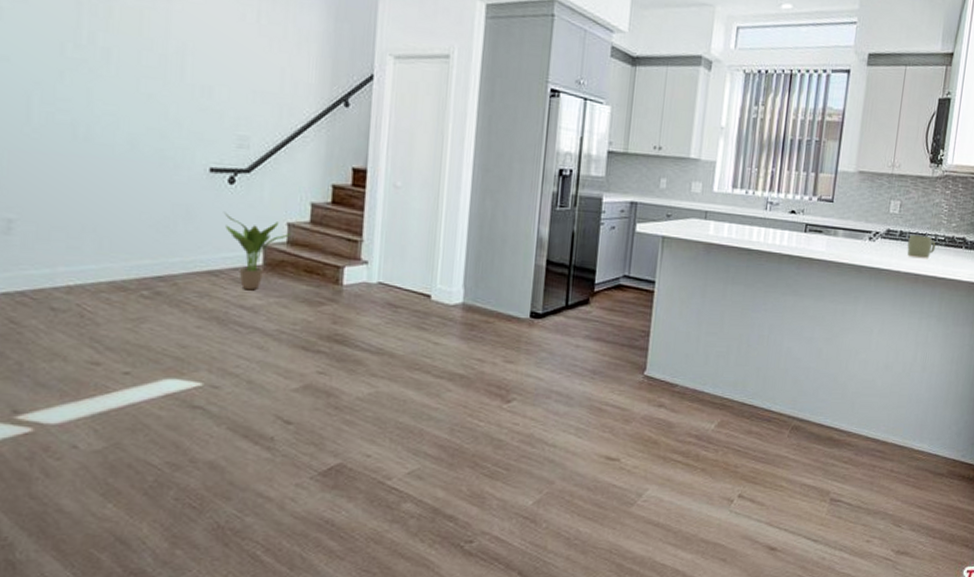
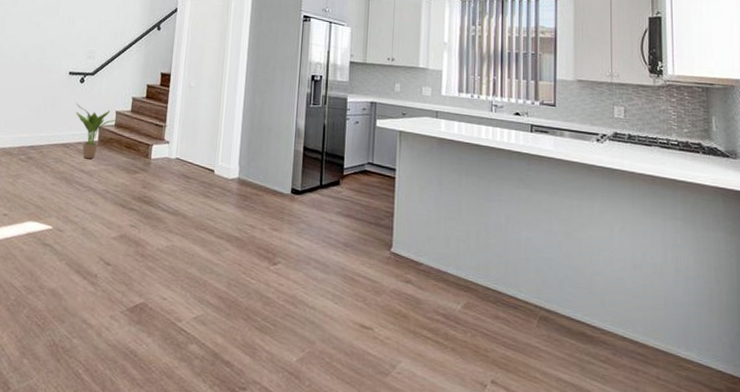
mug: present [907,234,936,259] -> none [638,137,670,162]

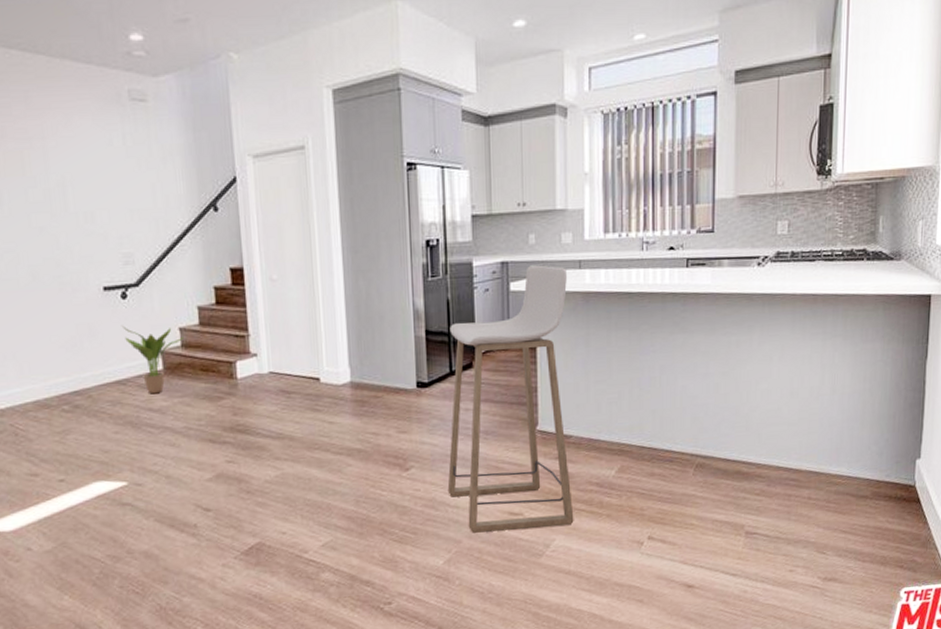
bar stool: none [307,108,425,350] -> present [447,265,574,533]

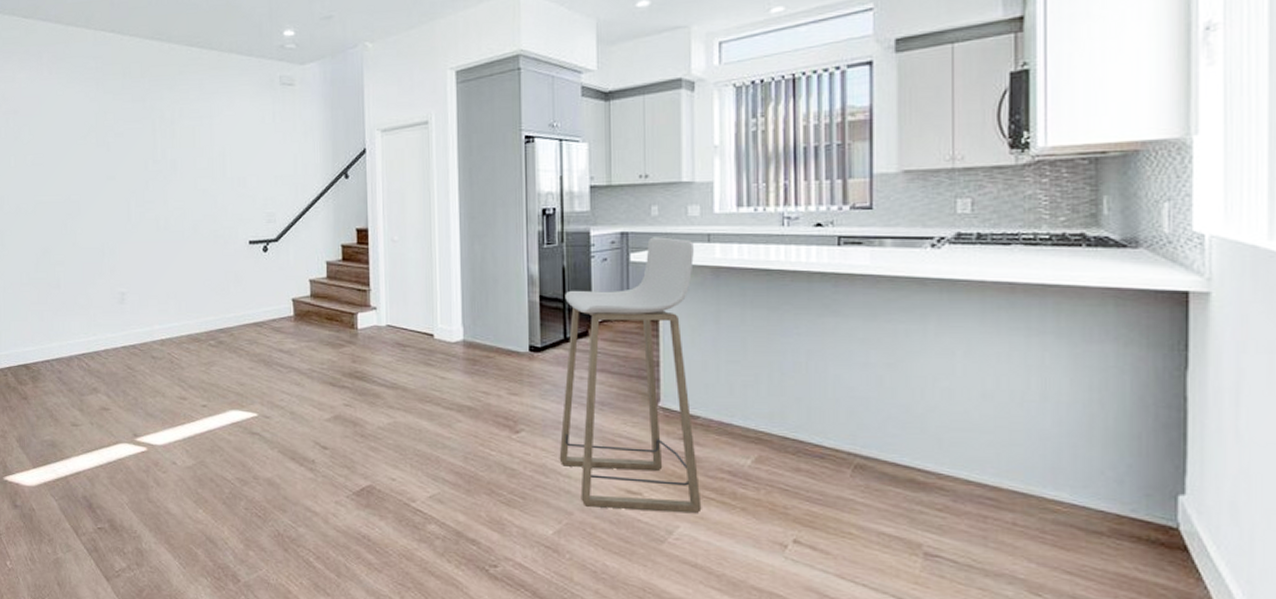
potted plant: present [122,325,184,394] -> none [262,274,313,337]

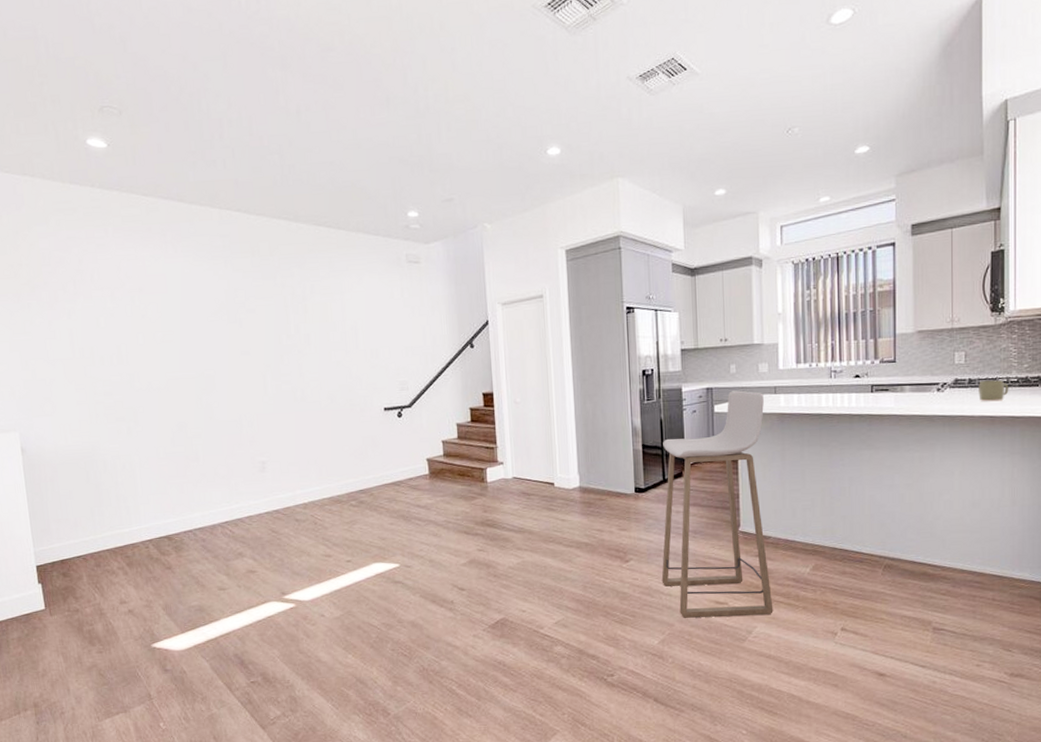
mug: none [992,235,1037,264] -> present [979,379,1009,402]

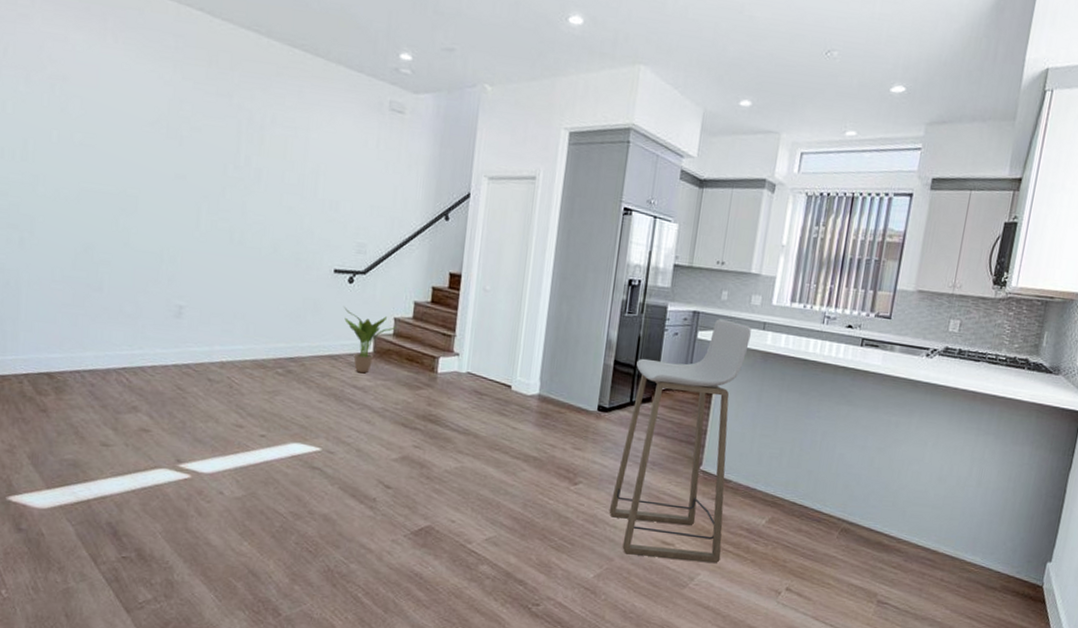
potted plant: none [398,438,445,494] -> present [344,306,397,374]
mug: present [979,379,1009,402] -> none [965,352,997,378]

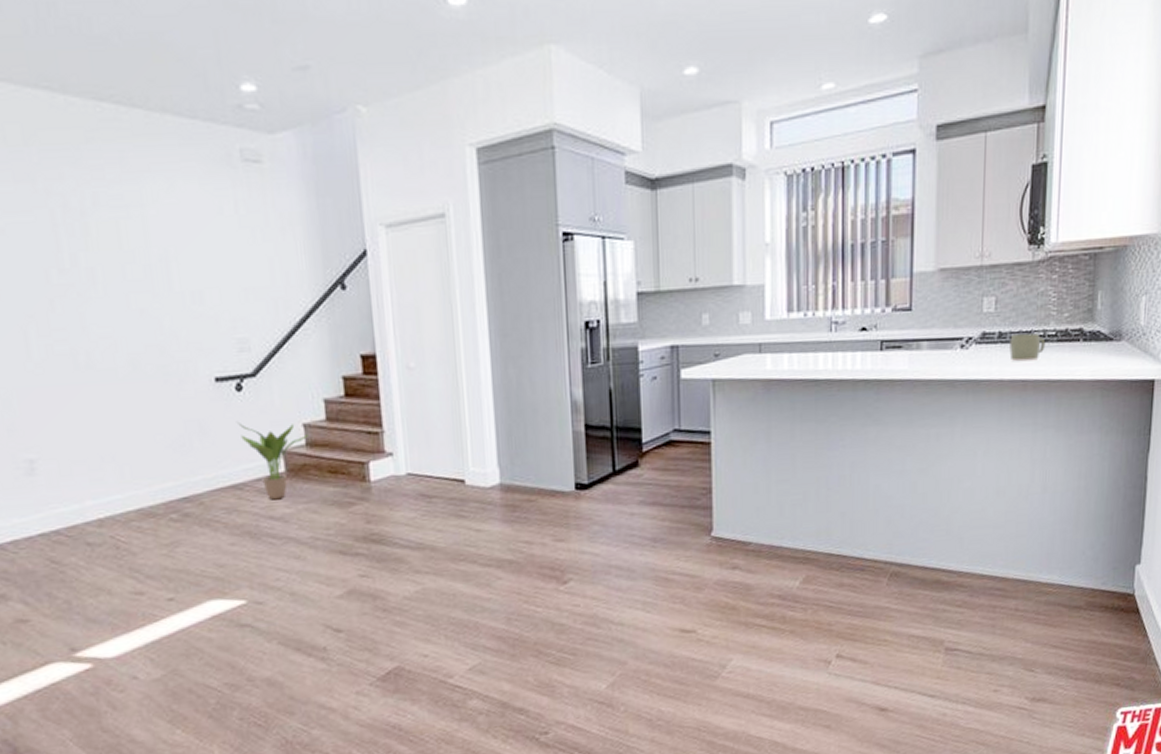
bar stool: present [609,319,751,563] -> none [610,349,753,653]
mug: none [965,352,997,378] -> present [1009,333,1046,362]

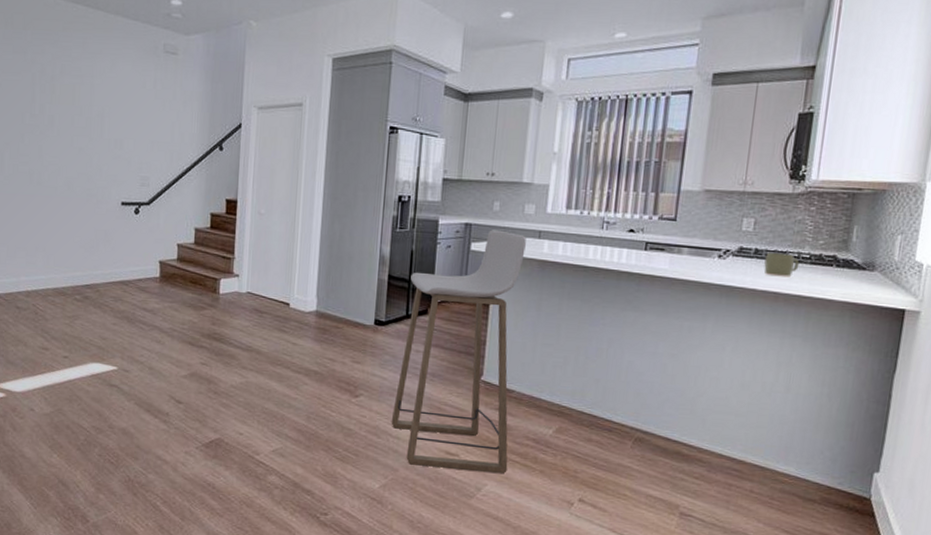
potted plant: present [237,421,308,500] -> none [132,235,180,297]
bar stool: none [610,349,753,653] -> present [391,230,526,473]

